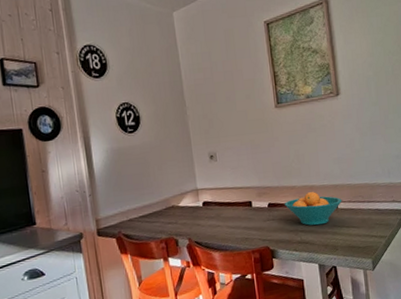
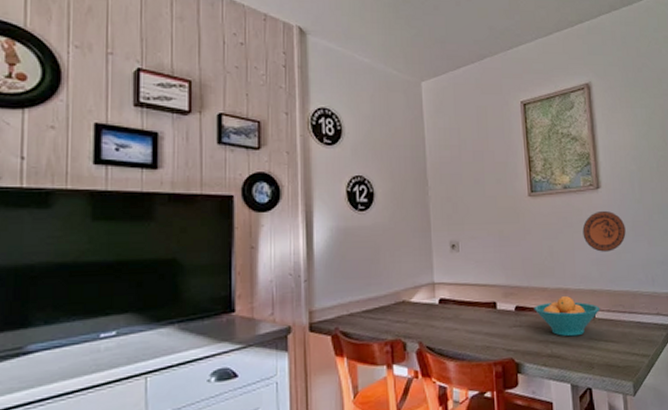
decorative plate: none [324,114,364,152] -> present [582,210,626,252]

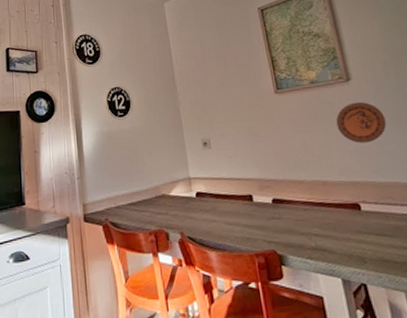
fruit bowl: present [534,296,600,337] -> none [292,188,366,230]

